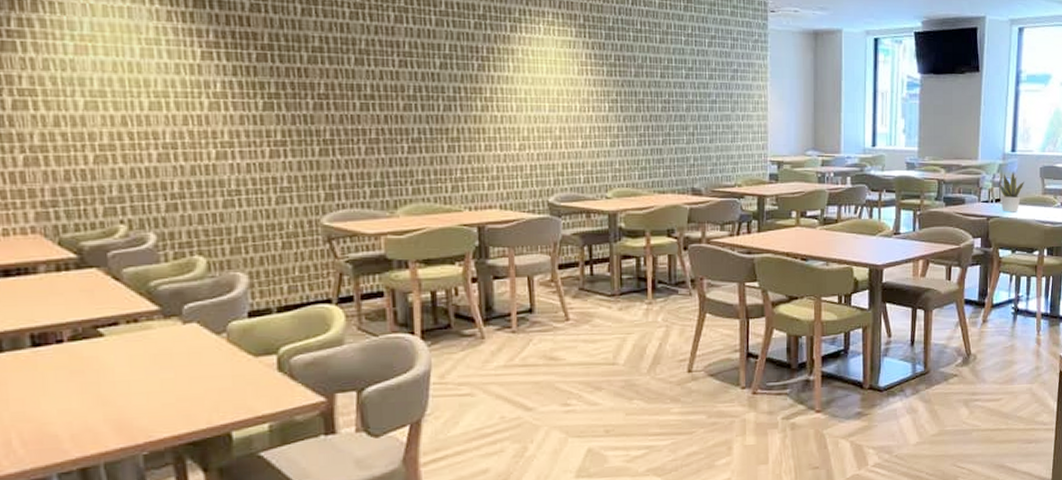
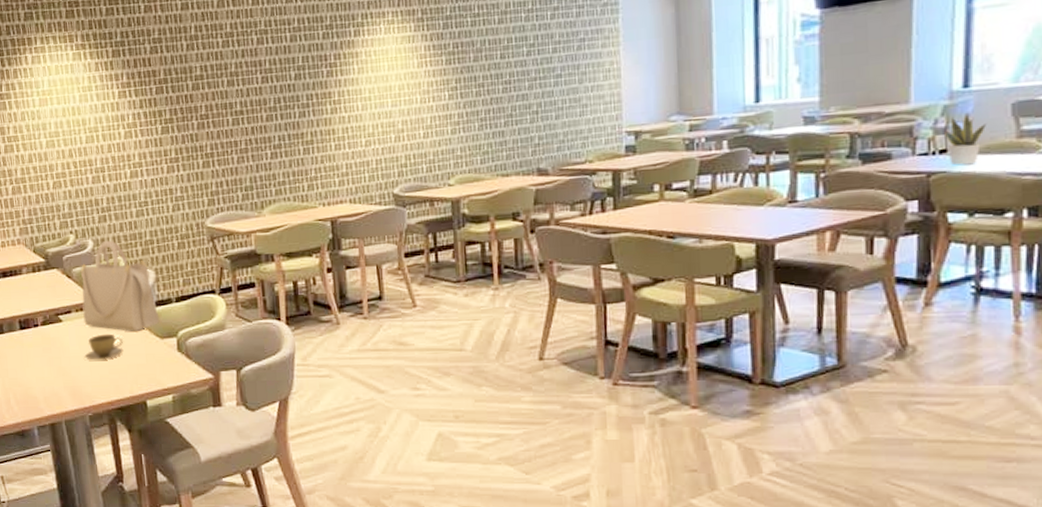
handbag: none [134,234,254,348] -> present [80,240,160,331]
teacup: none [138,351,199,385] -> present [84,333,124,360]

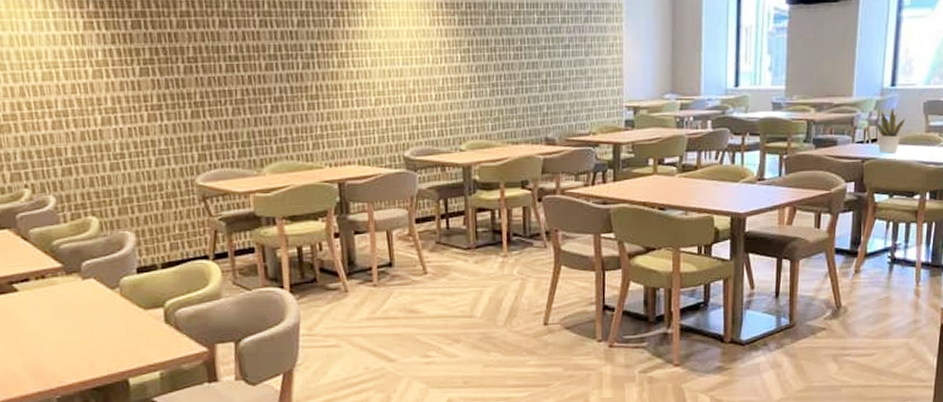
handbag: present [80,240,160,331] -> none [39,196,143,302]
teacup: present [84,333,124,360] -> none [48,304,99,335]

